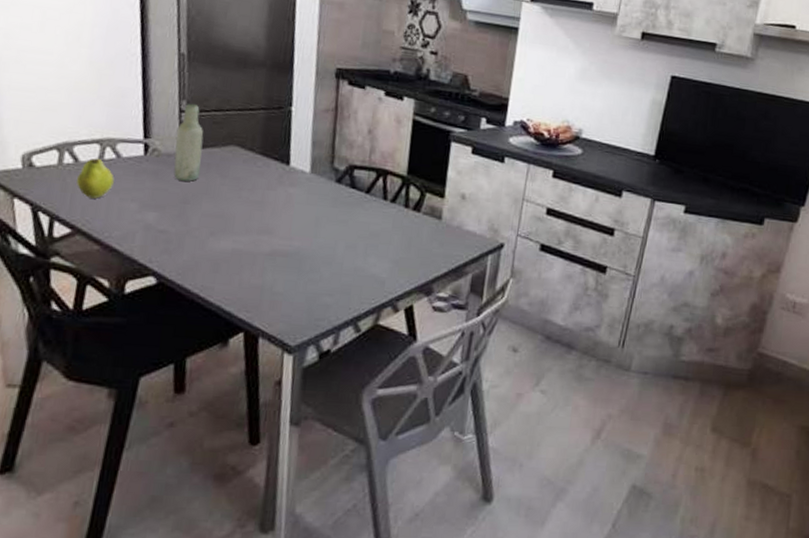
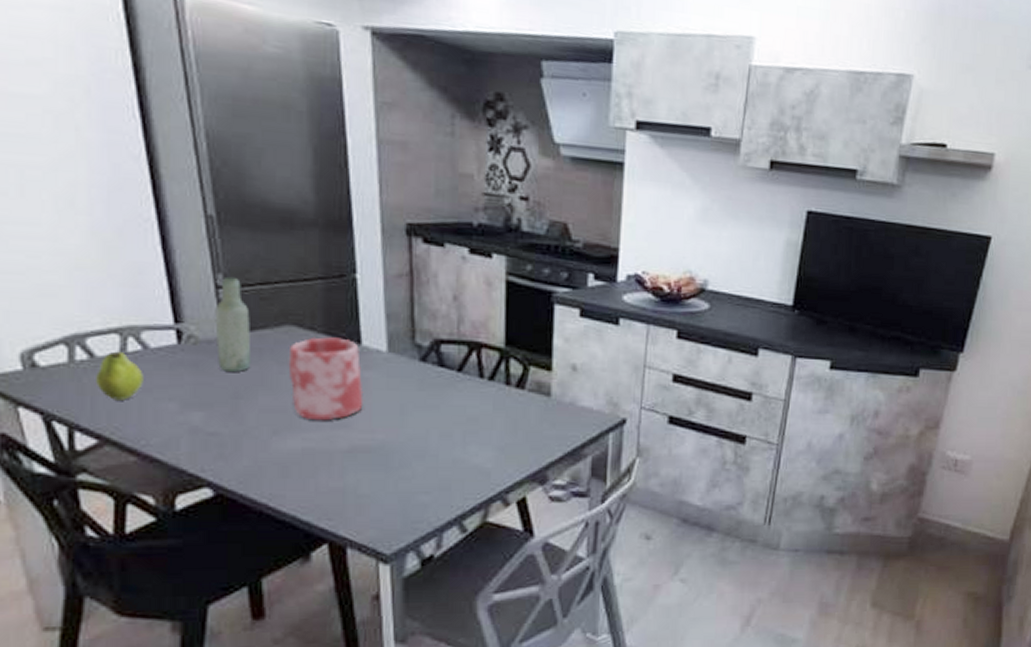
vase: none [229,157,288,227] -> present [288,337,364,421]

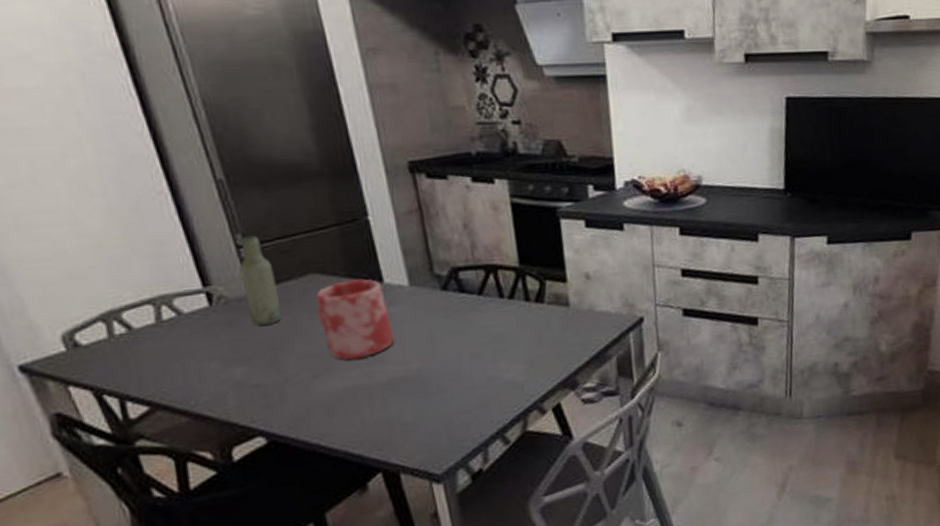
fruit: present [96,351,144,400] -> none [137,320,183,367]

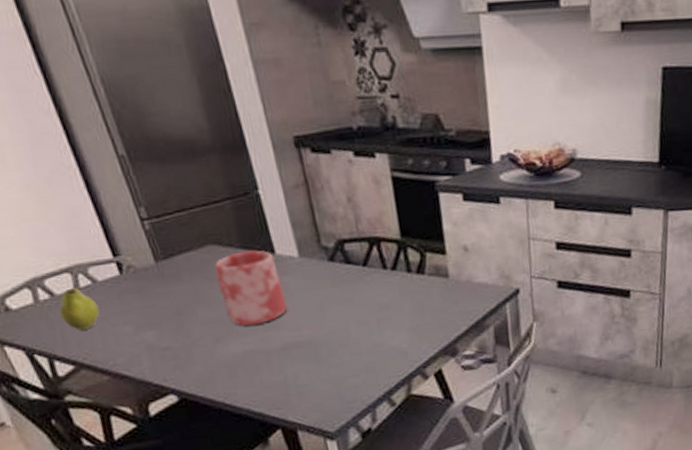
fruit: none [137,320,183,367] -> present [59,287,100,331]
bottle: present [239,235,283,326] -> none [144,208,186,293]

